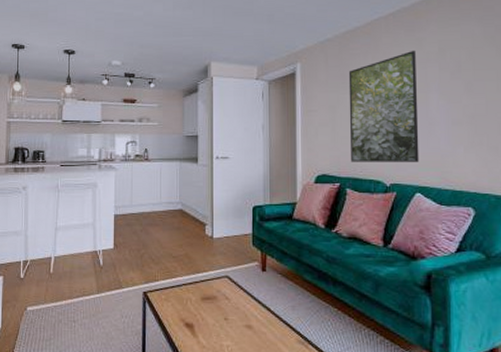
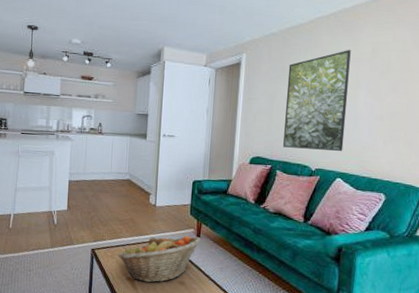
fruit basket: none [172,270,267,328] -> present [117,235,201,283]

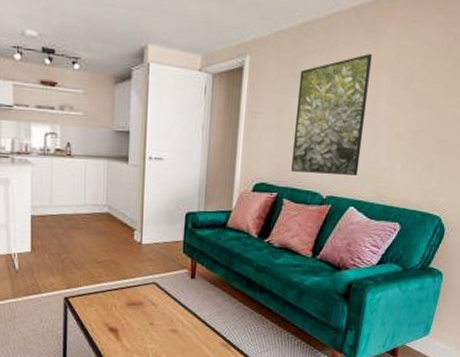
fruit basket: present [117,235,201,283] -> none [96,277,196,333]

